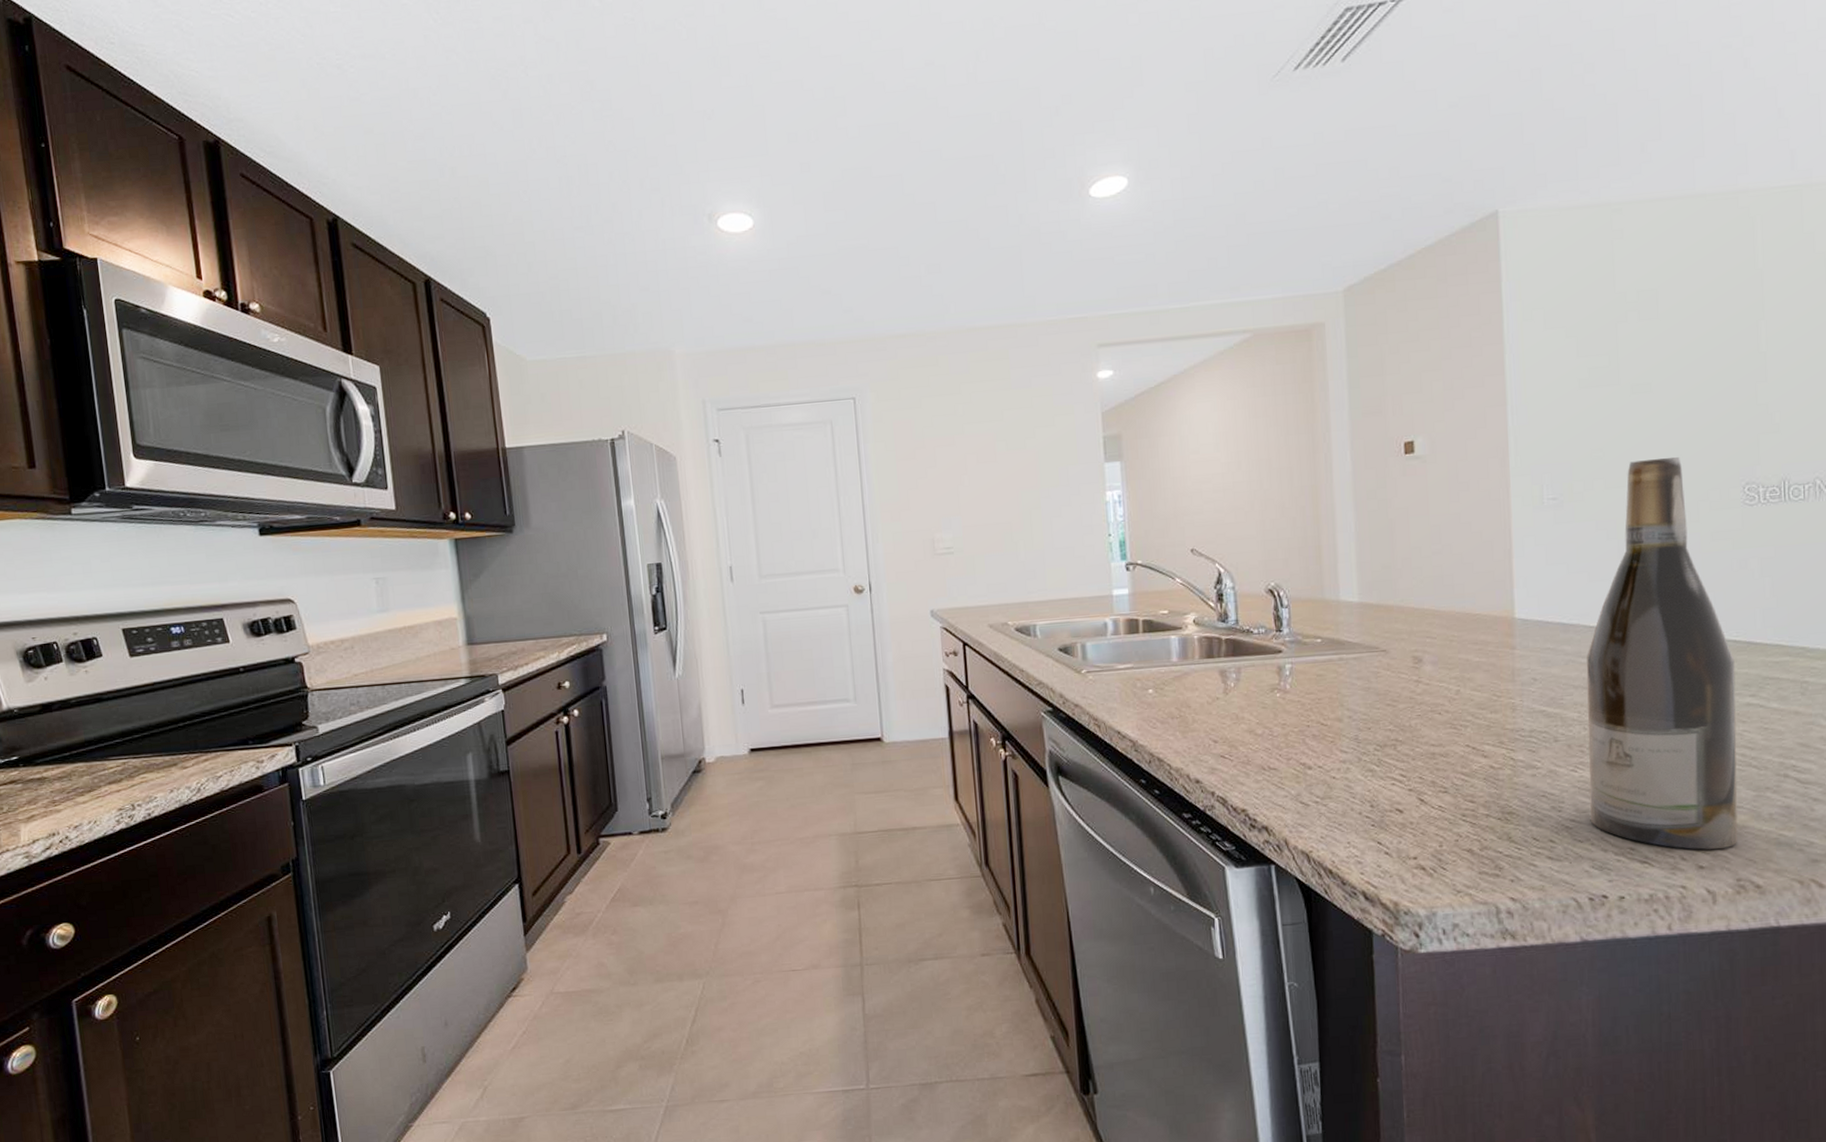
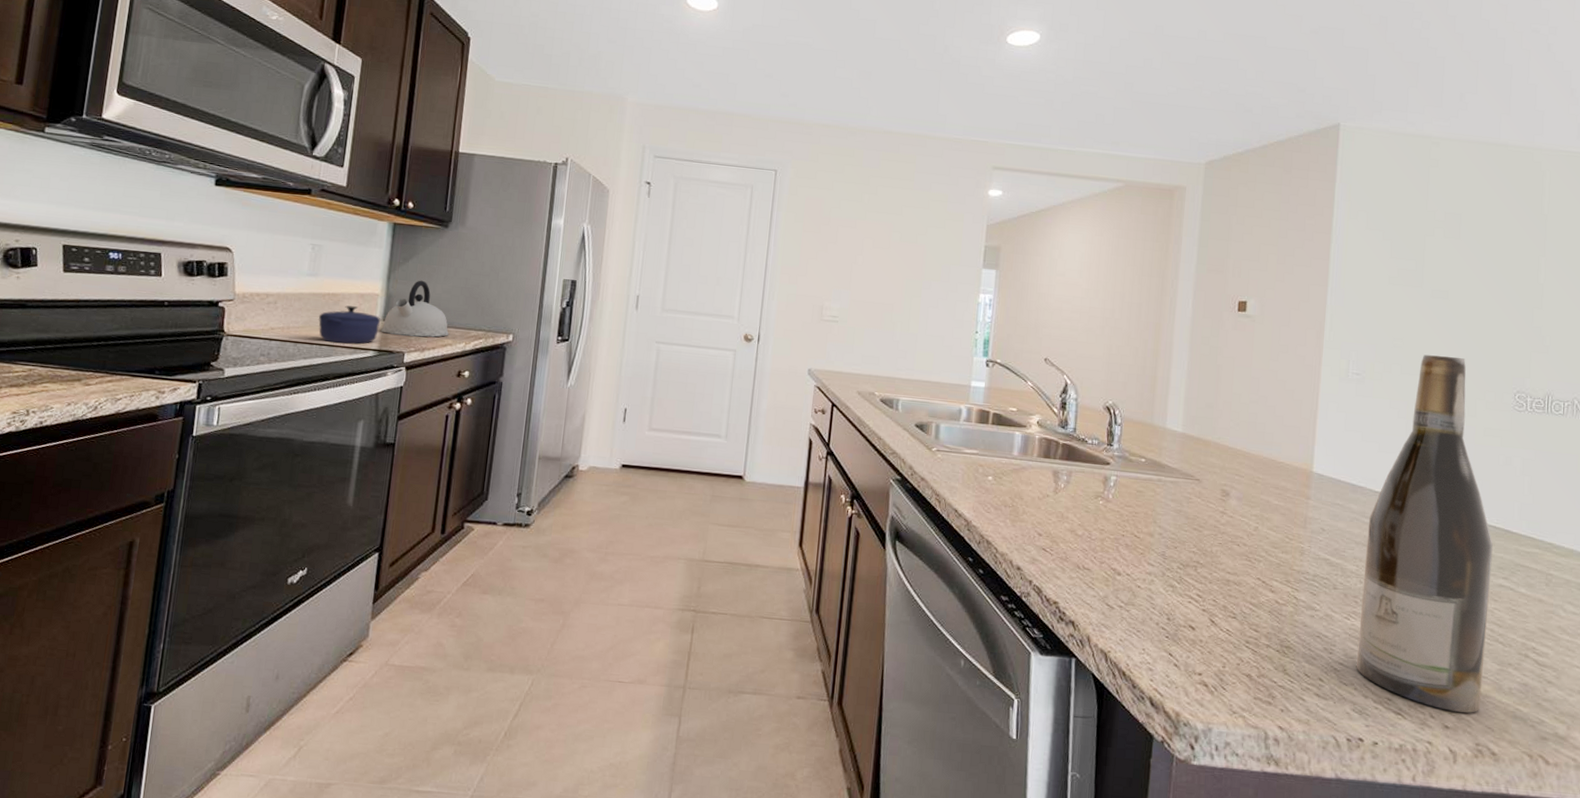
cooking pot: none [399,634,466,679] -> present [318,305,381,345]
kettle: none [468,594,539,658] -> present [381,280,449,338]

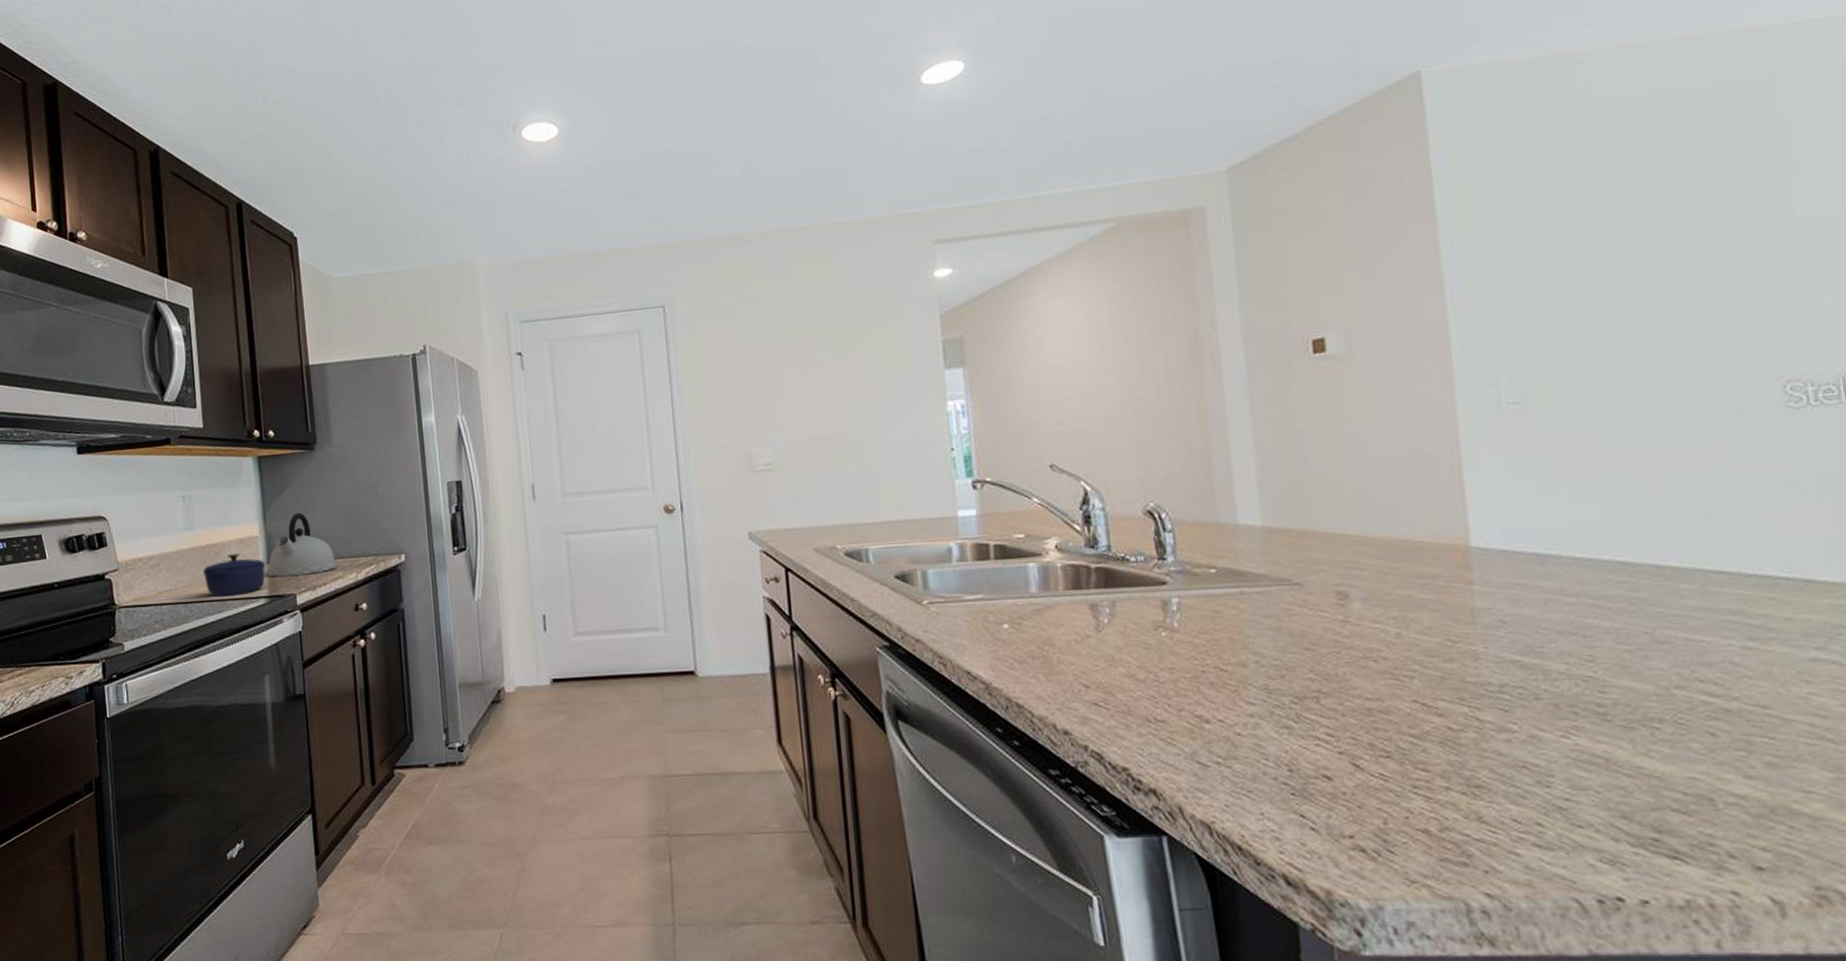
wine bottle: present [1357,354,1493,713] -> none [1572,351,1813,846]

